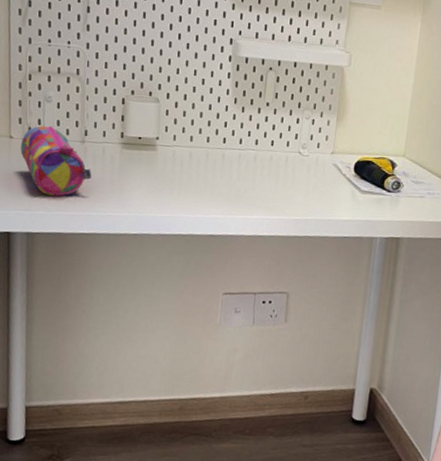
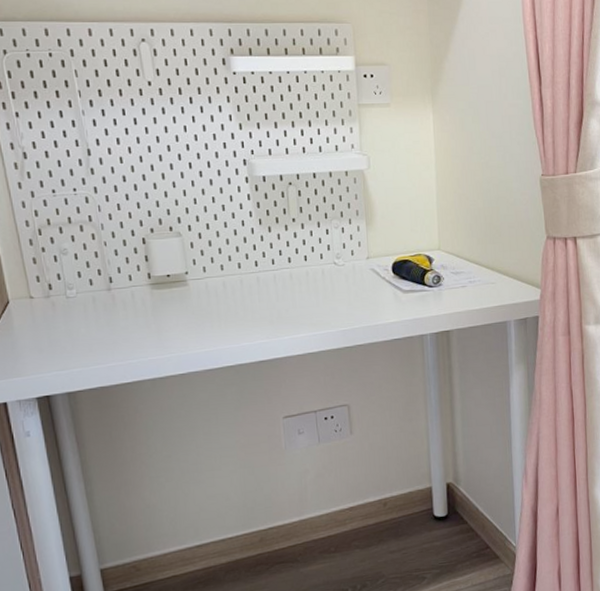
pencil case: present [20,125,92,197] -> none [43,278,126,351]

